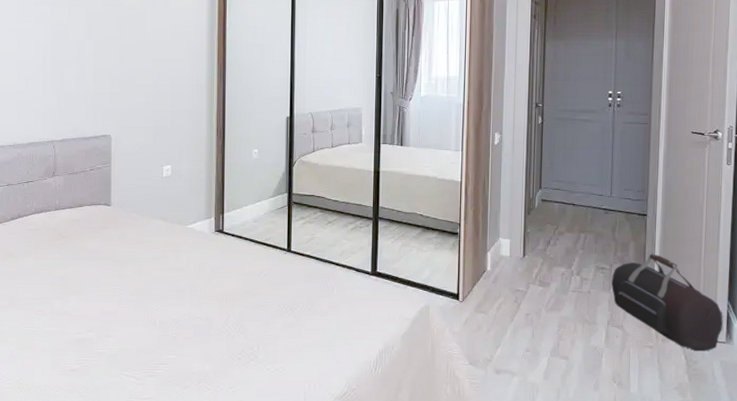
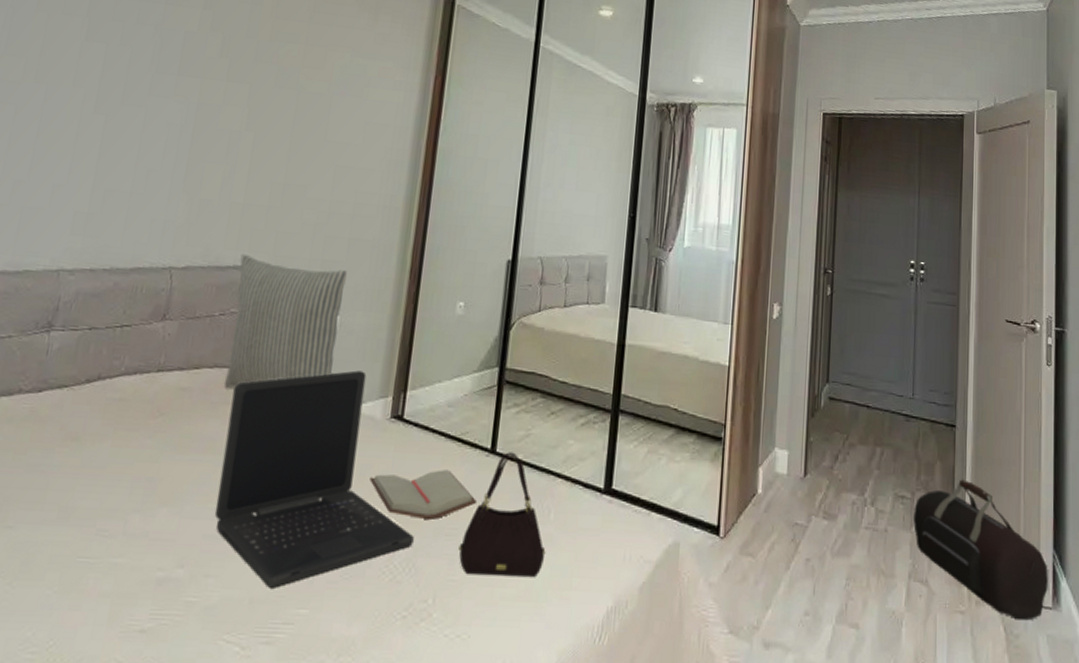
pillow: none [98,127,172,218] -> present [223,253,347,388]
laptop: none [106,201,240,343] -> present [214,370,414,588]
paperback book: none [206,263,281,297] -> present [370,468,478,519]
handbag: none [271,250,332,331] -> present [459,452,546,577]

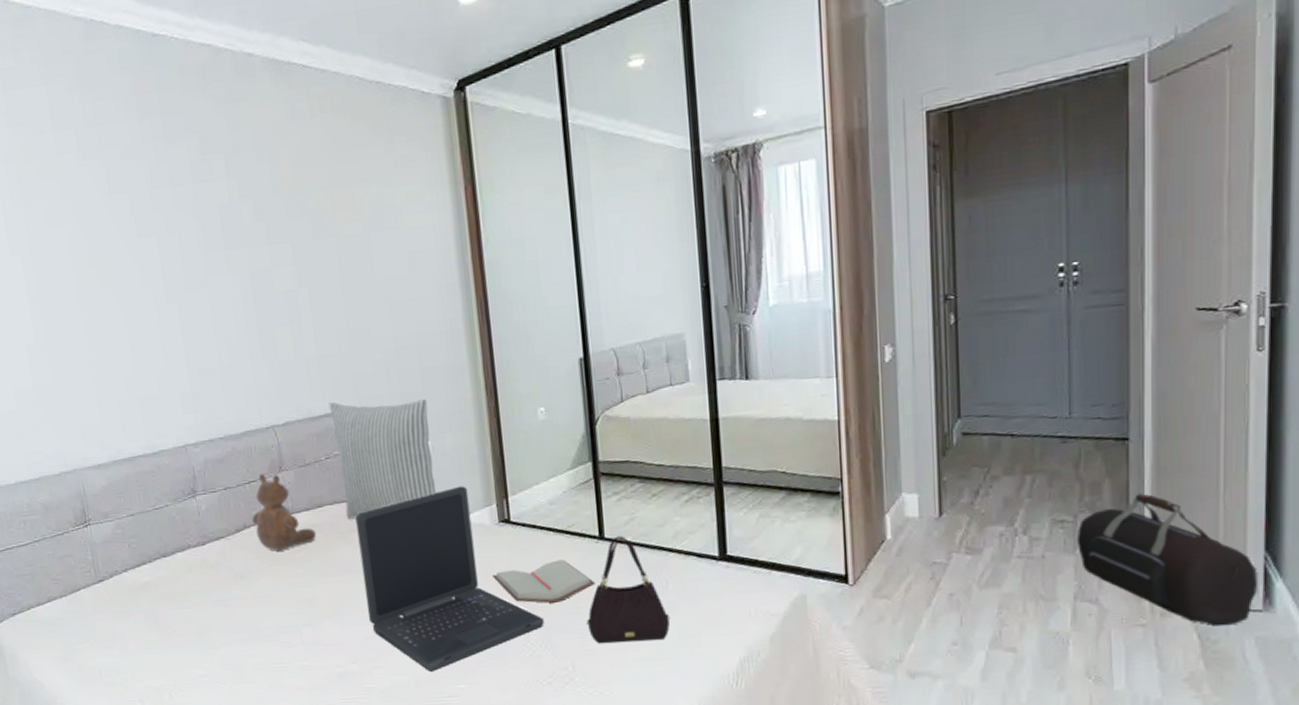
teddy bear: none [110,318,183,413] -> present [252,473,316,550]

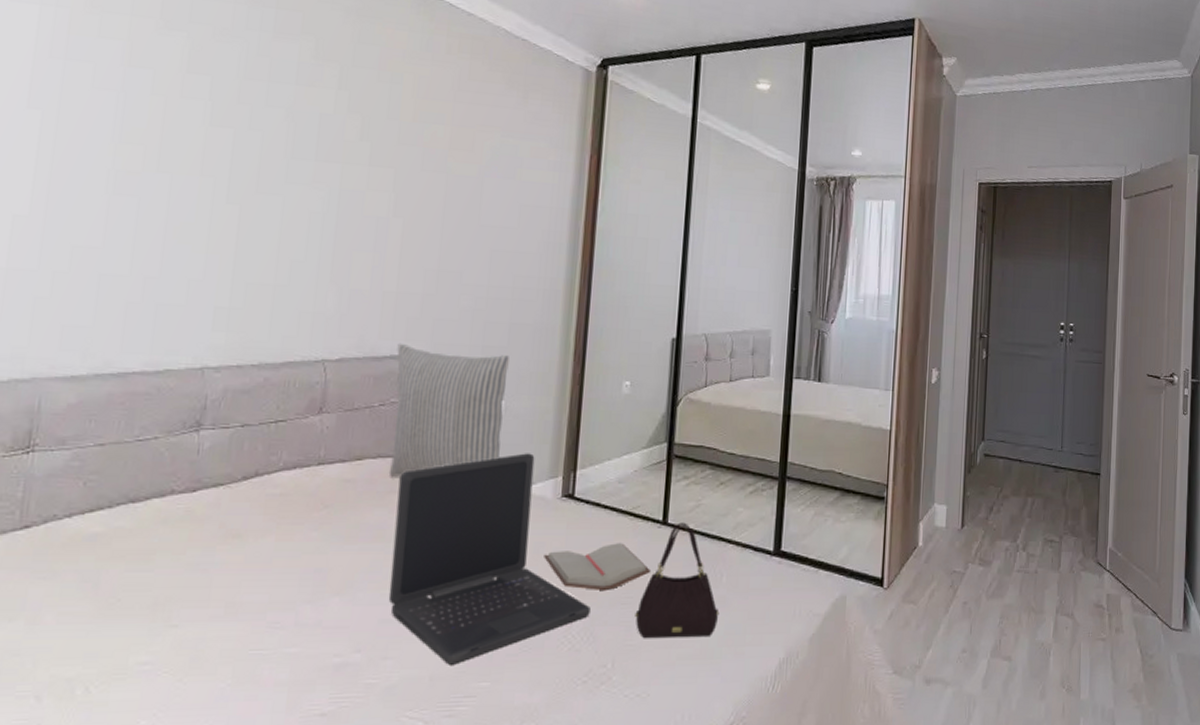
teddy bear: present [252,473,316,550] -> none [268,413,346,506]
duffel bag: present [1076,493,1257,625] -> none [1060,522,1180,642]

